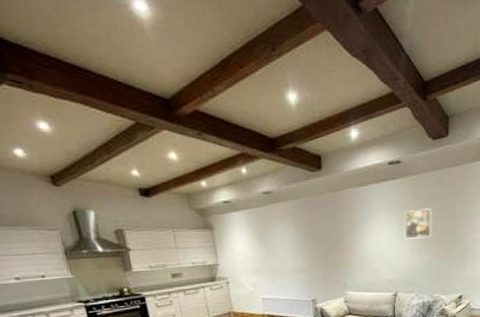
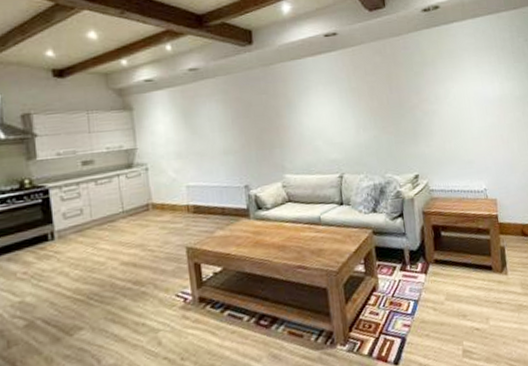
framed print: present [404,208,432,239] -> none [345,80,377,114]

